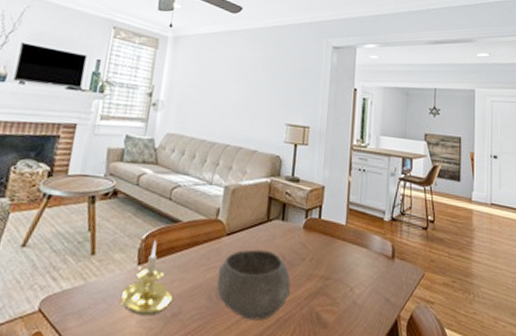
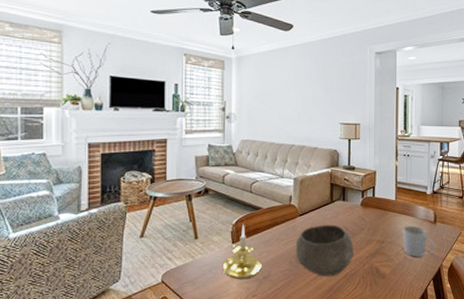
mug: none [352,259,391,303] -> present [403,225,434,257]

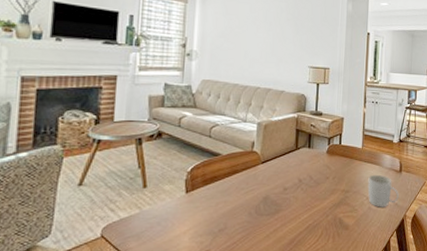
candle holder: present [222,224,263,280] -> none [173,171,219,233]
bowl: present [296,224,355,277] -> none [256,173,318,229]

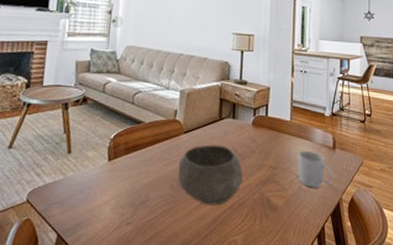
bowl: none [256,173,318,229] -> present [178,144,244,205]

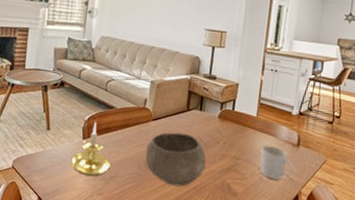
candle holder: none [95,139,141,204] -> present [71,121,111,177]

